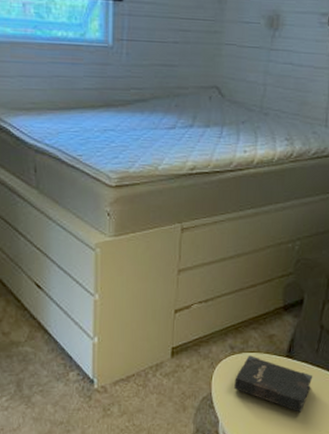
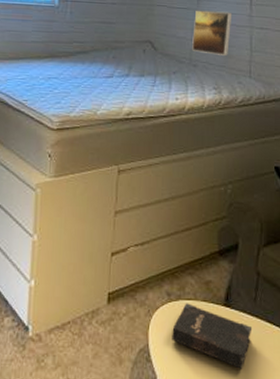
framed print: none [263,49,311,102] -> present [192,10,233,56]

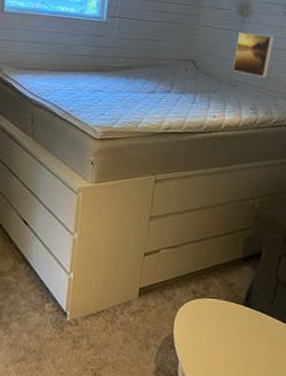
hardback book: present [172,303,253,369] -> none [194,301,268,360]

